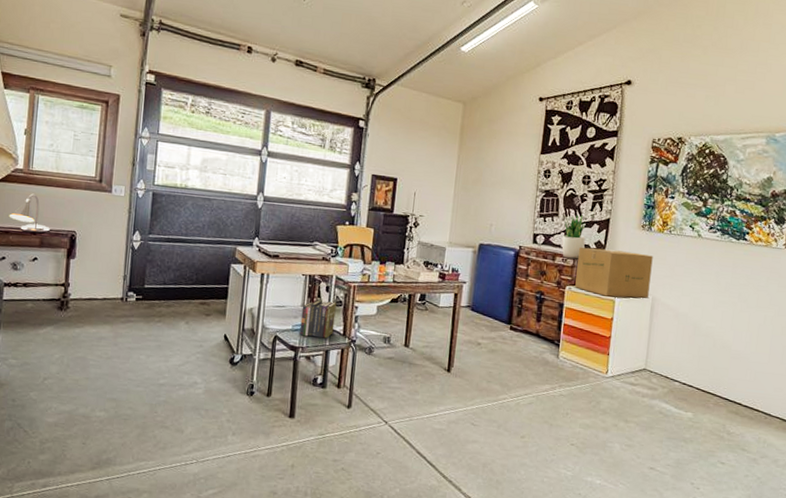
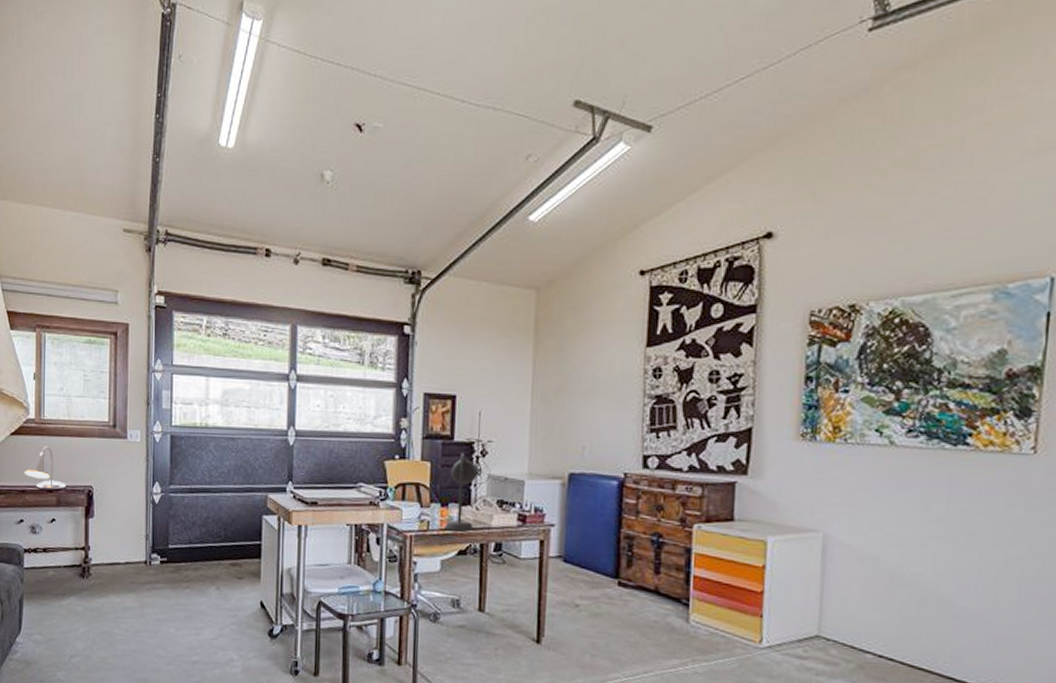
books: present [299,300,337,339] -> none [347,555,390,603]
desk lamp: none [382,223,411,285] -> present [444,452,478,532]
planter: present [561,214,586,259] -> none [684,425,718,487]
box: present [575,247,653,299] -> none [707,469,821,538]

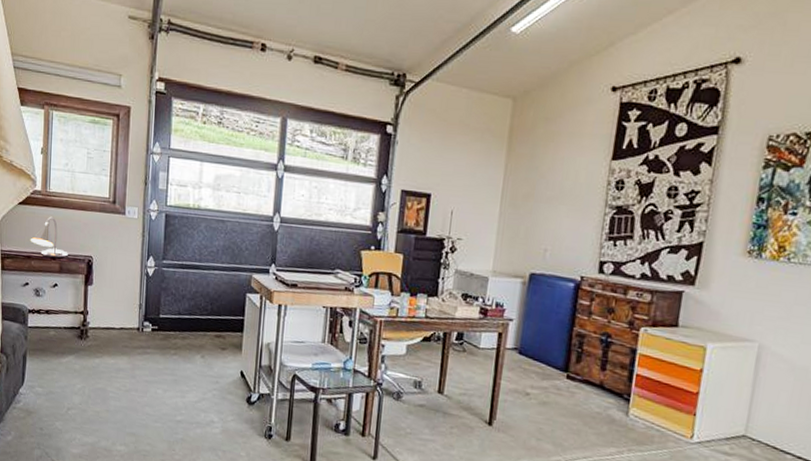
desk lamp: present [444,452,478,532] -> none [412,247,447,321]

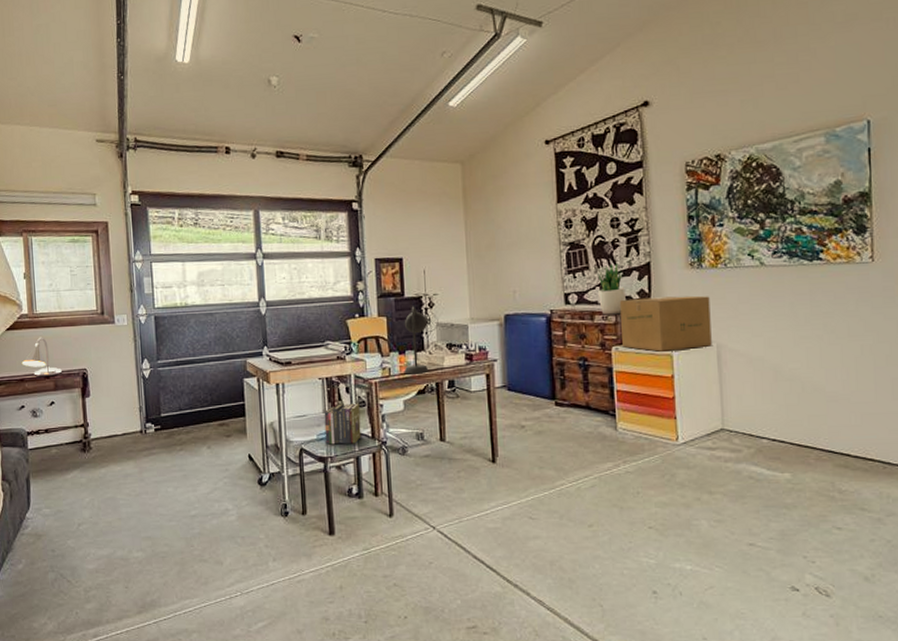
books: none [320,336,361,380] -> present [324,403,361,445]
desk lamp: none [412,247,447,321] -> present [404,306,429,375]
planter: none [636,237,670,294] -> present [597,263,626,315]
box: none [652,279,763,346] -> present [620,295,712,353]

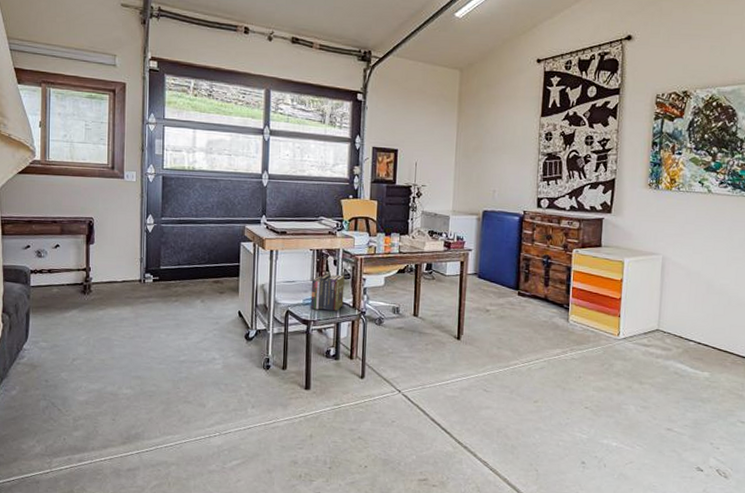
table lamp: present [21,337,62,377] -> none [30,183,69,221]
desk lamp: present [404,306,429,375] -> none [388,194,414,255]
planter: present [597,263,626,315] -> none [567,176,591,222]
box: present [620,295,712,353] -> none [582,209,662,259]

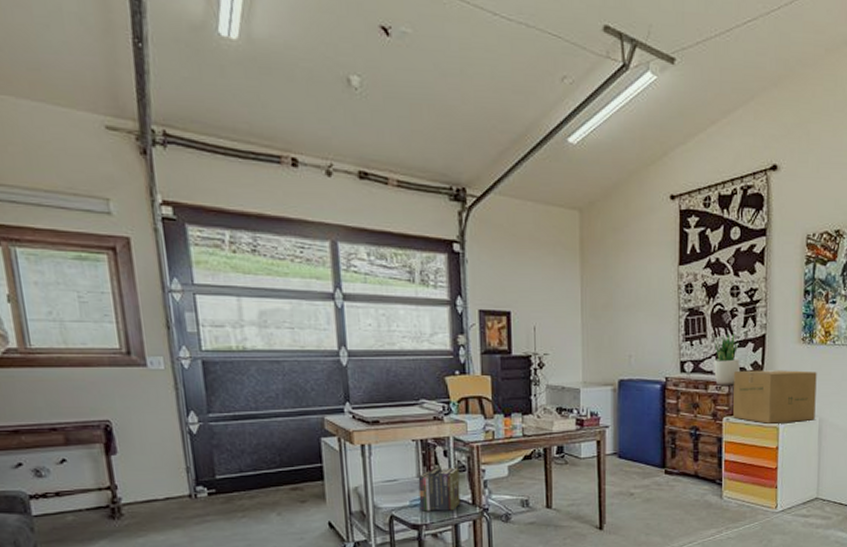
planter: none [567,176,591,222] -> present [714,333,740,385]
box: none [582,209,662,259] -> present [733,370,817,425]

